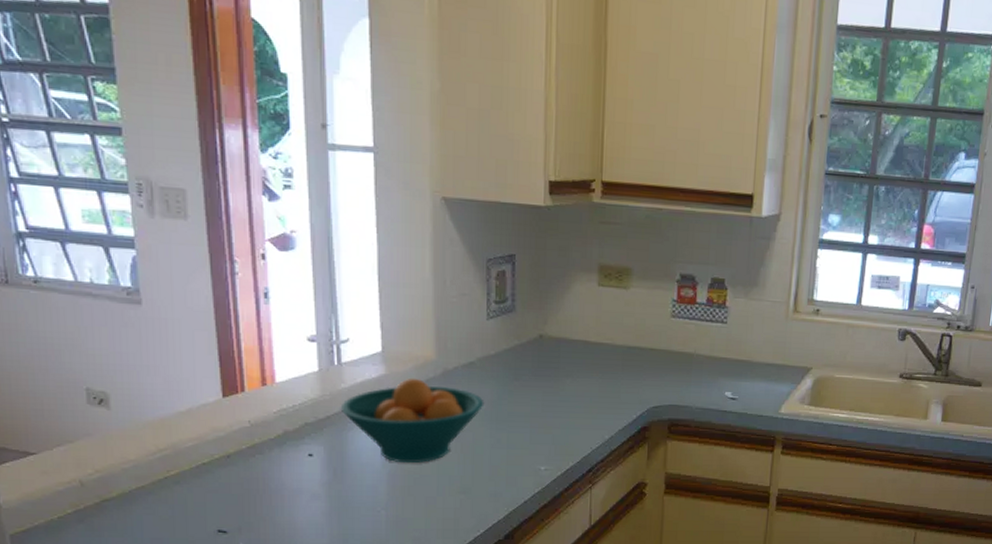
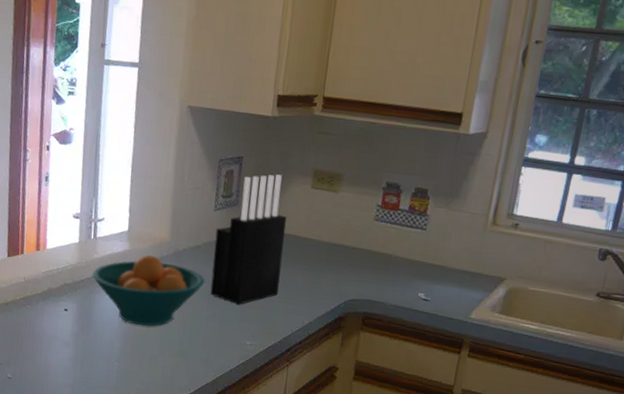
knife block: none [491,273,574,426] -> present [210,174,287,305]

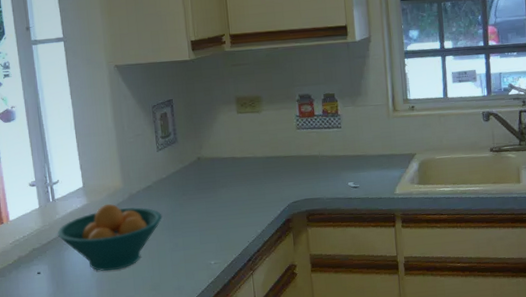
knife block: present [210,174,287,305] -> none [162,108,229,230]

